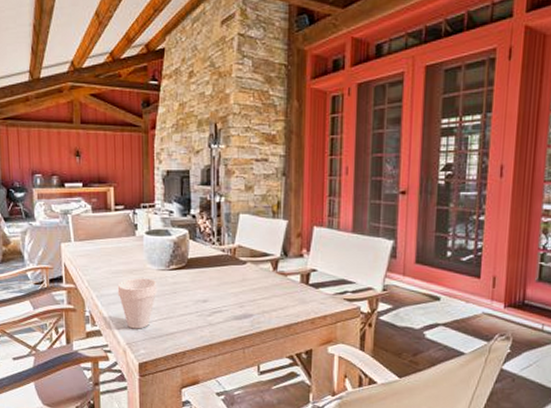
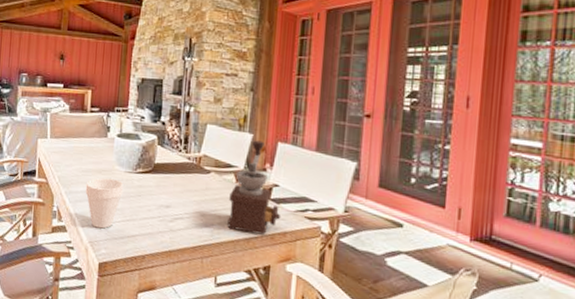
coffee grinder: none [267,226,321,320] -> present [227,140,281,235]

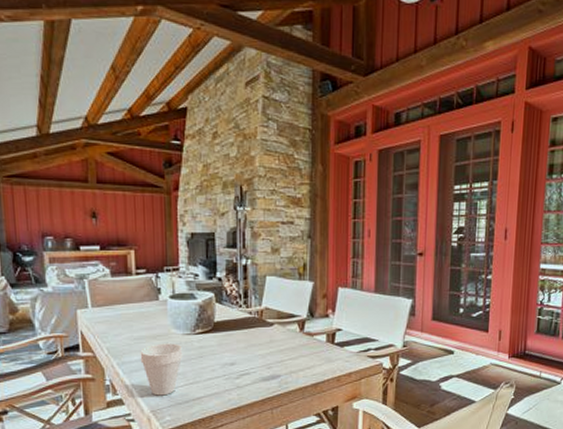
coffee grinder: present [227,140,281,235] -> none [294,288,346,379]

